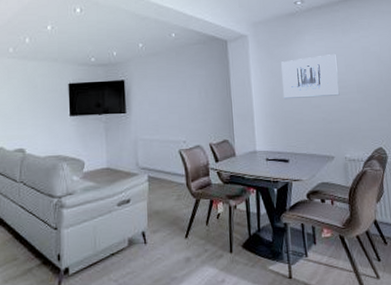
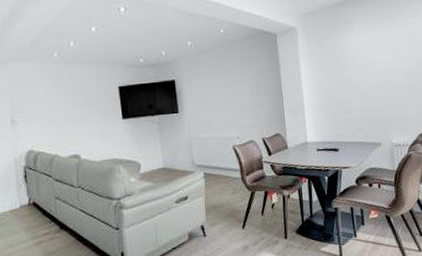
wall art: present [281,54,340,100] -> none [330,43,387,91]

